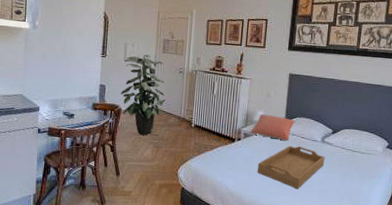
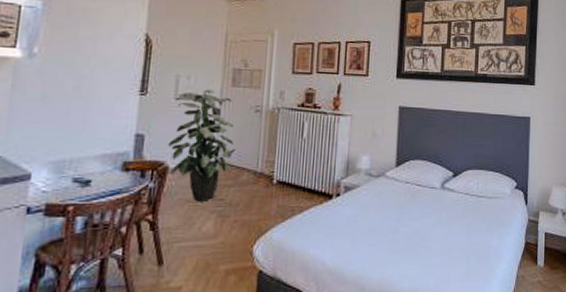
pillow: present [249,114,296,141] -> none [351,159,409,192]
serving tray: present [257,146,325,190] -> none [362,197,447,253]

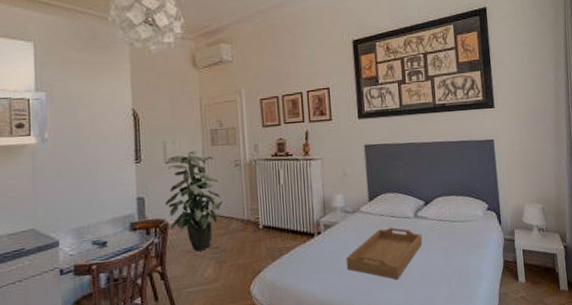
serving tray: none [362,197,447,253] -> present [346,227,423,280]

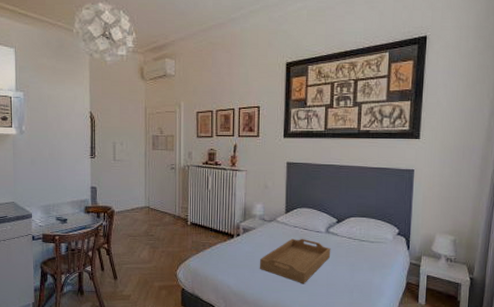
indoor plant: present [165,150,223,251] -> none [112,152,159,236]

